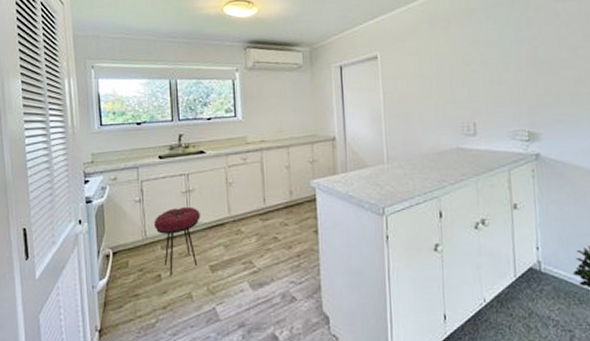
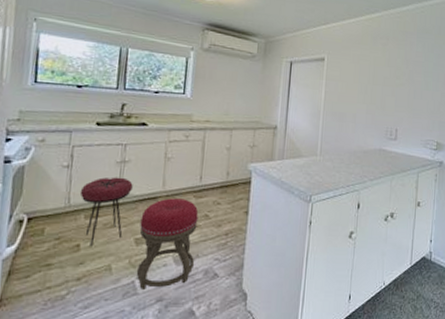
stool: none [212,222,270,316] -> present [136,198,199,289]

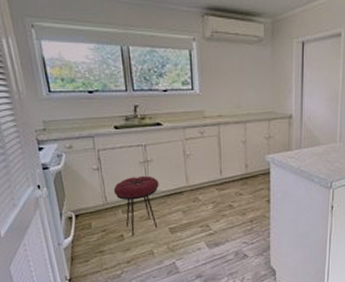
stool: present [136,198,199,289] -> none [171,192,224,269]

